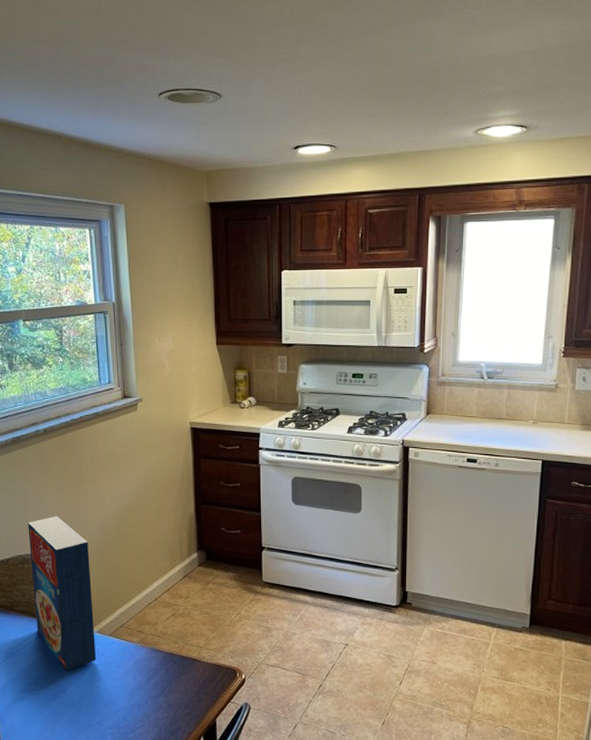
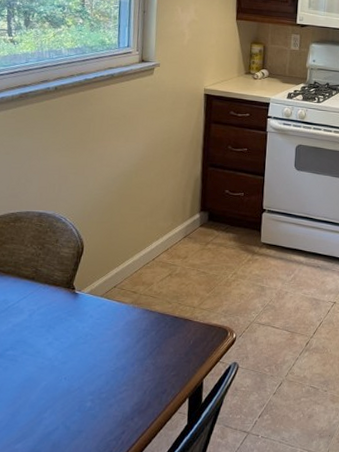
cereal box: present [28,516,96,671] -> none [22,174,89,334]

